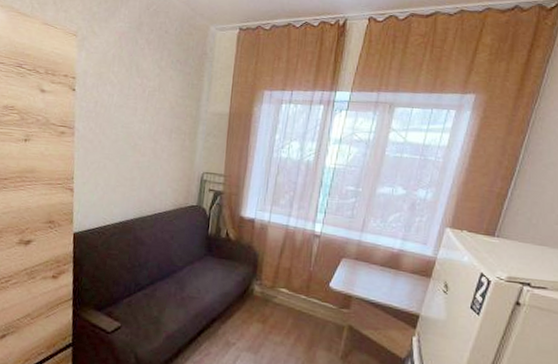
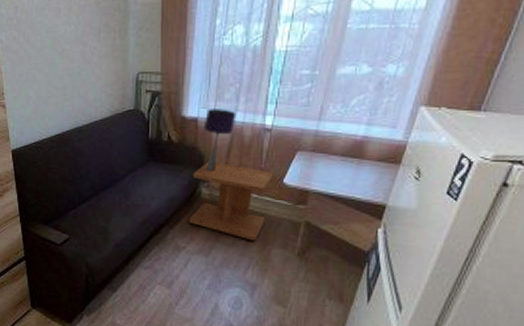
side table: none [240,260,320,342] -> present [189,161,273,241]
table lamp: none [260,212,290,270] -> present [205,109,237,171]

